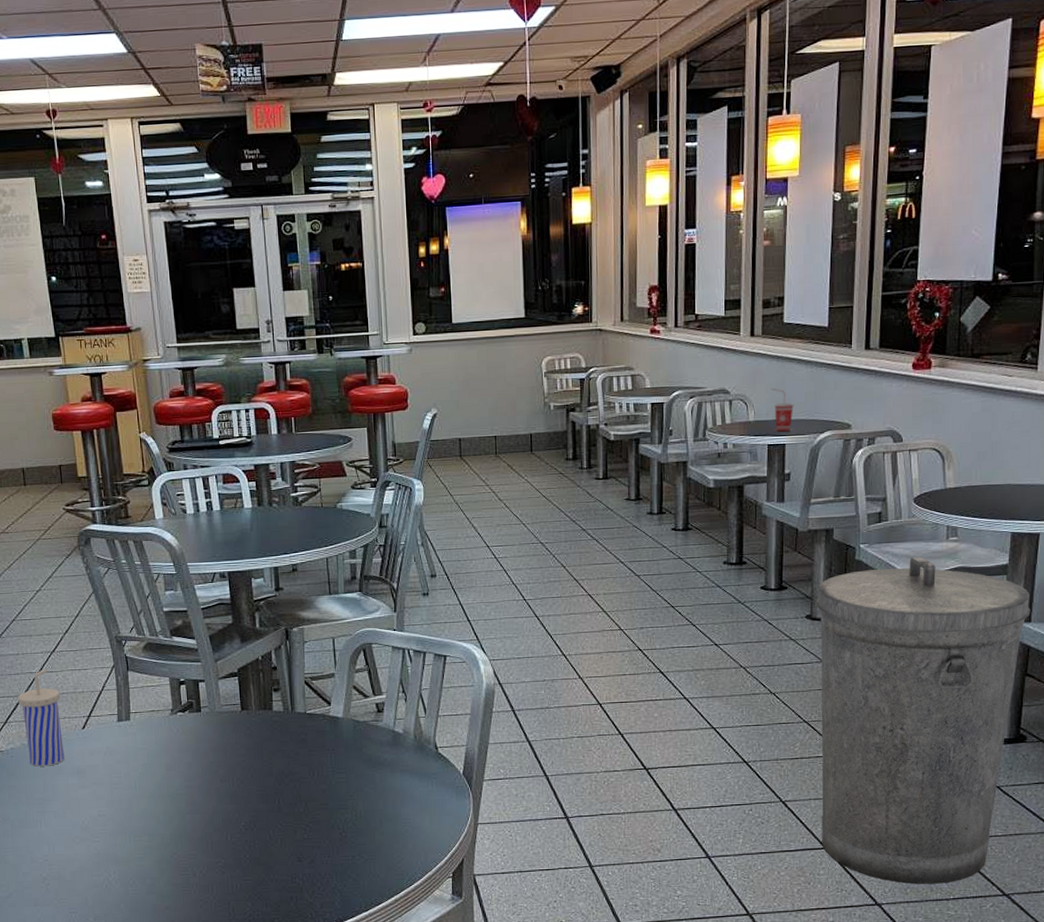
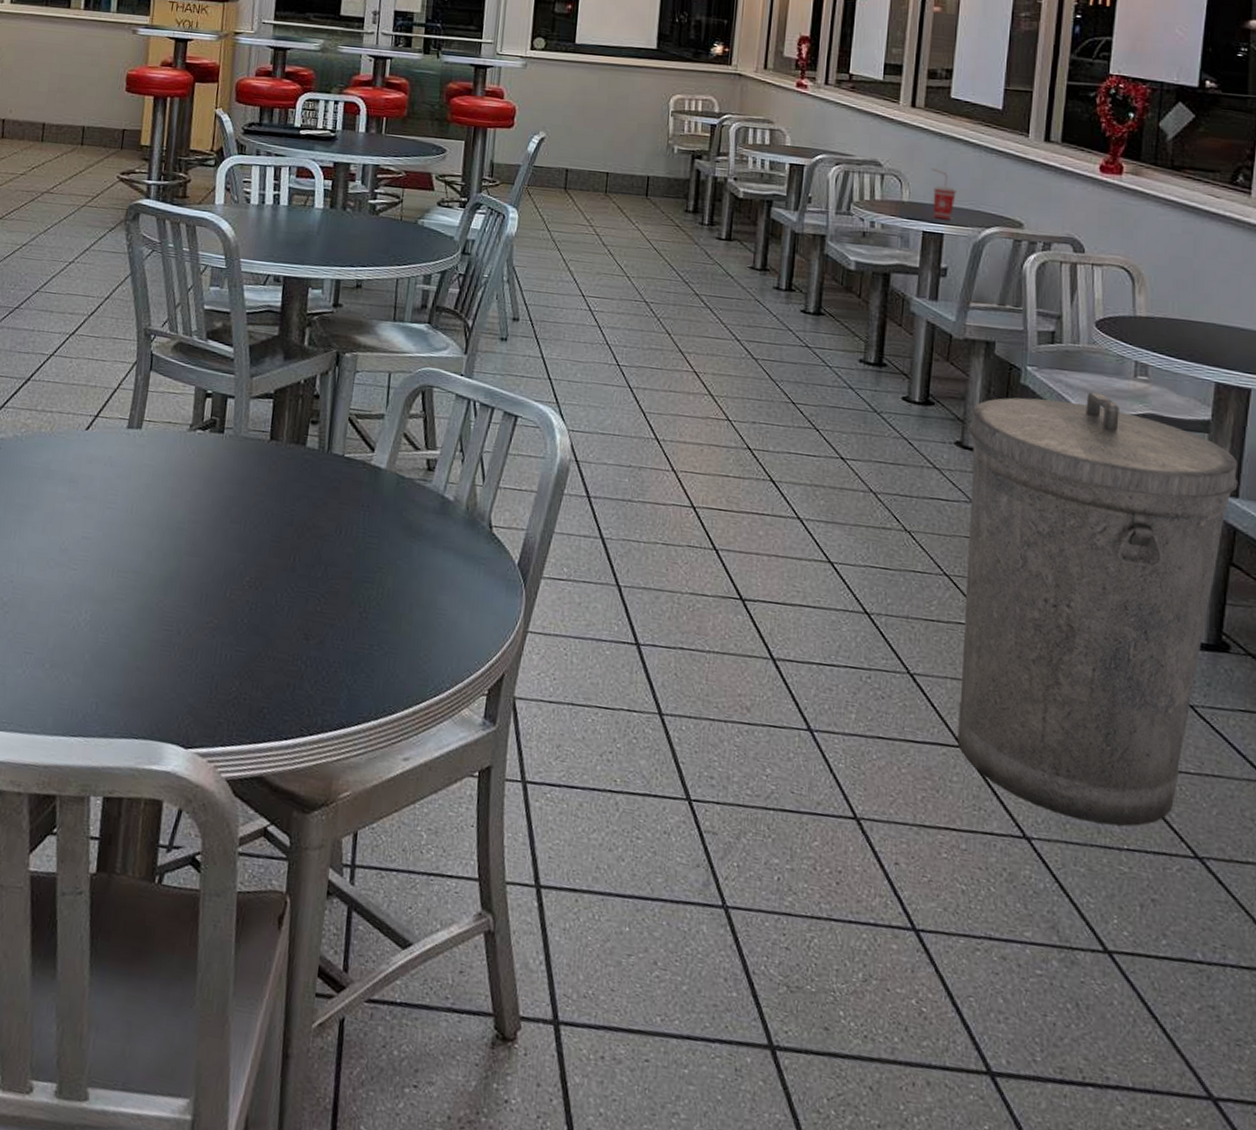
beverage cup: present [18,669,65,767] -> none [18,353,70,468]

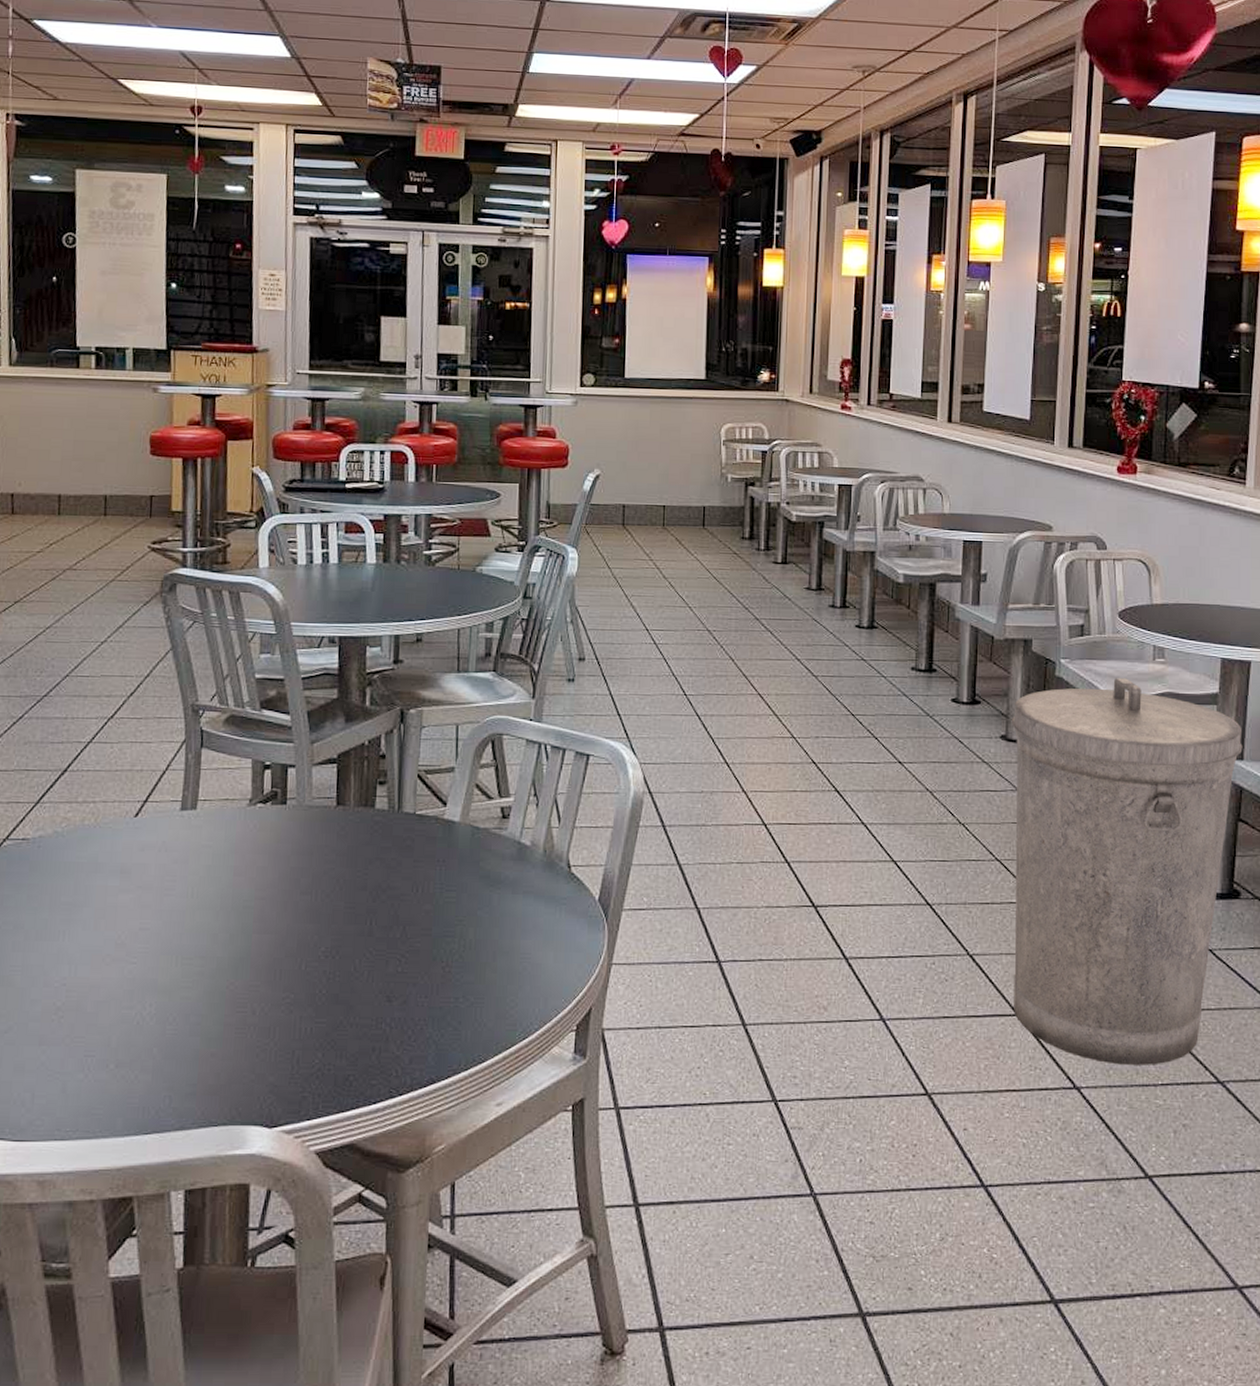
beverage cup: present [930,167,957,220] -> none [968,479,992,528]

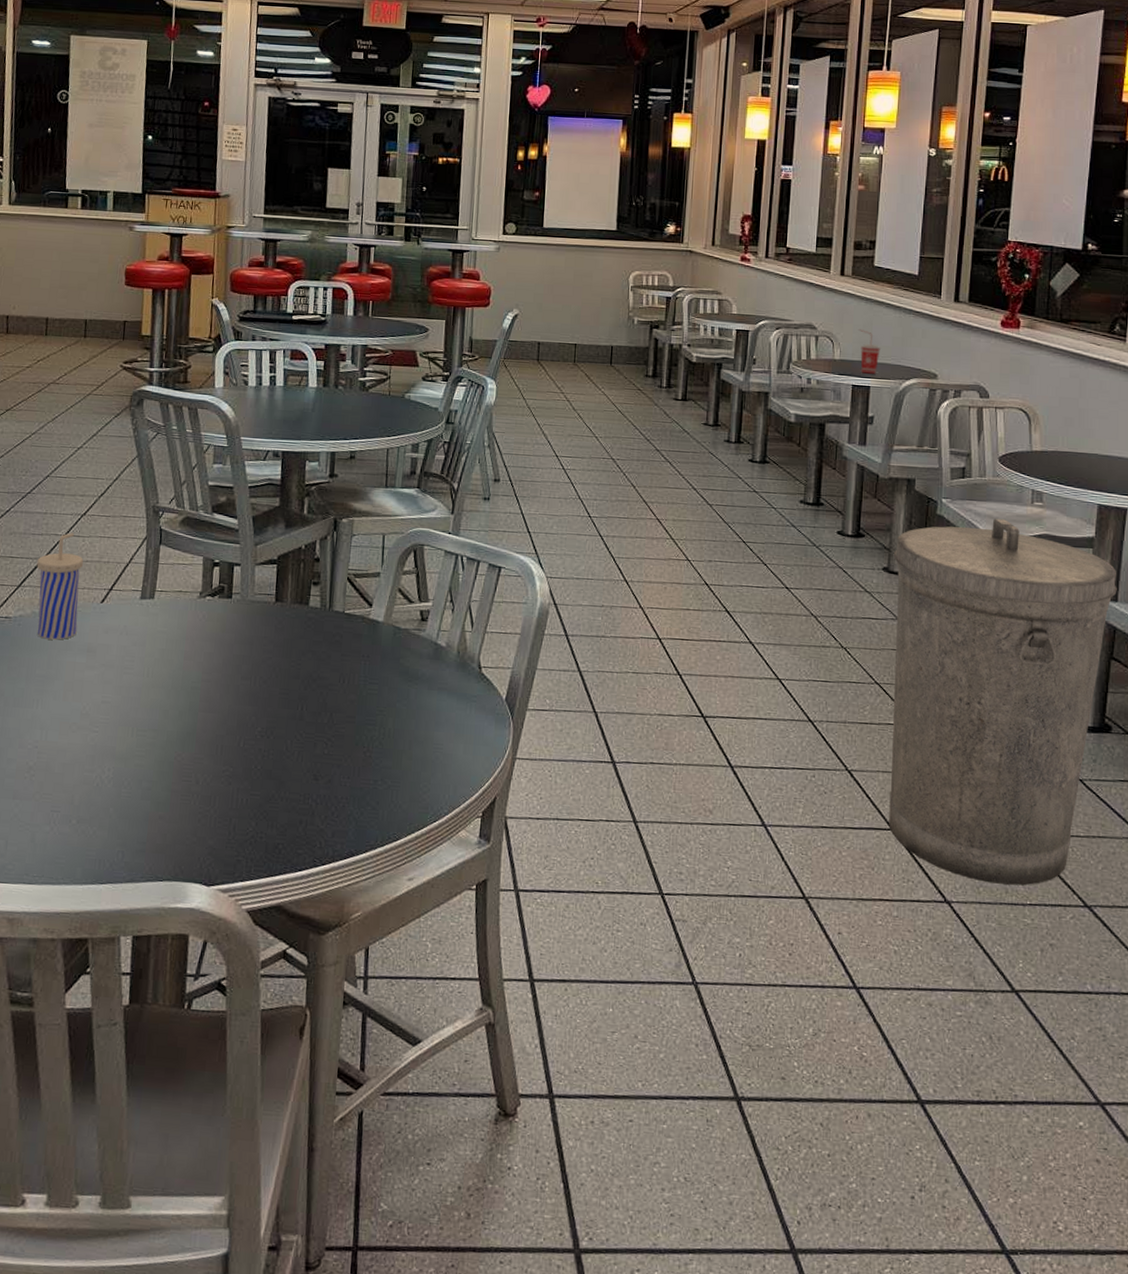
beverage cup: none [57,739,113,862] -> present [37,533,84,640]
beverage cup: none [968,479,992,528] -> present [858,328,881,374]

